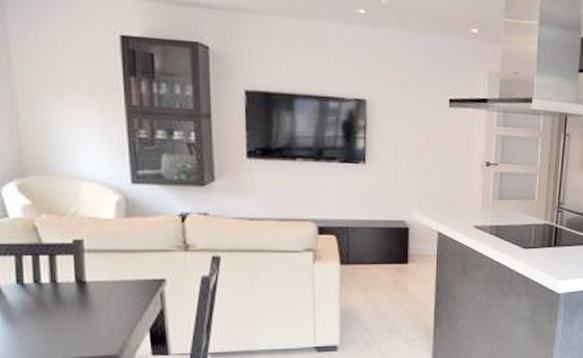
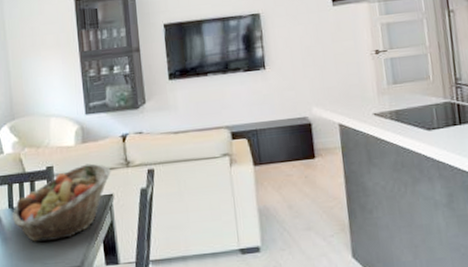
fruit basket: none [23,242,164,325] -> present [13,163,111,242]

